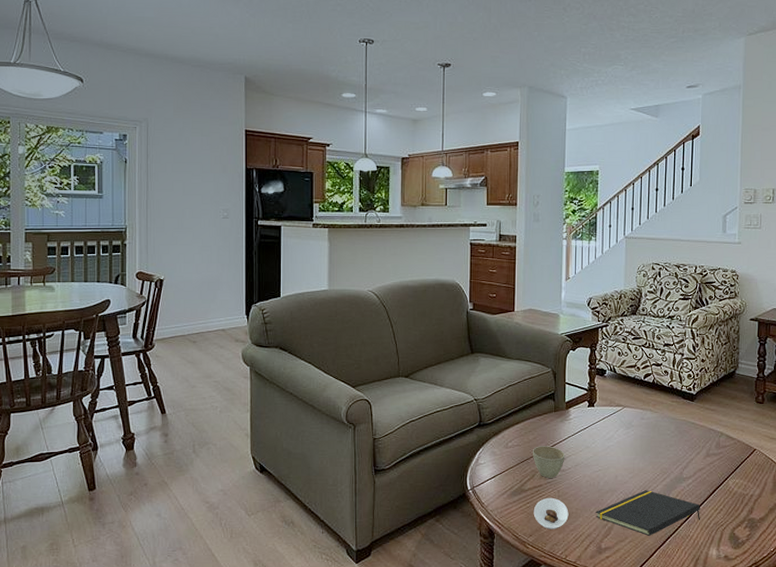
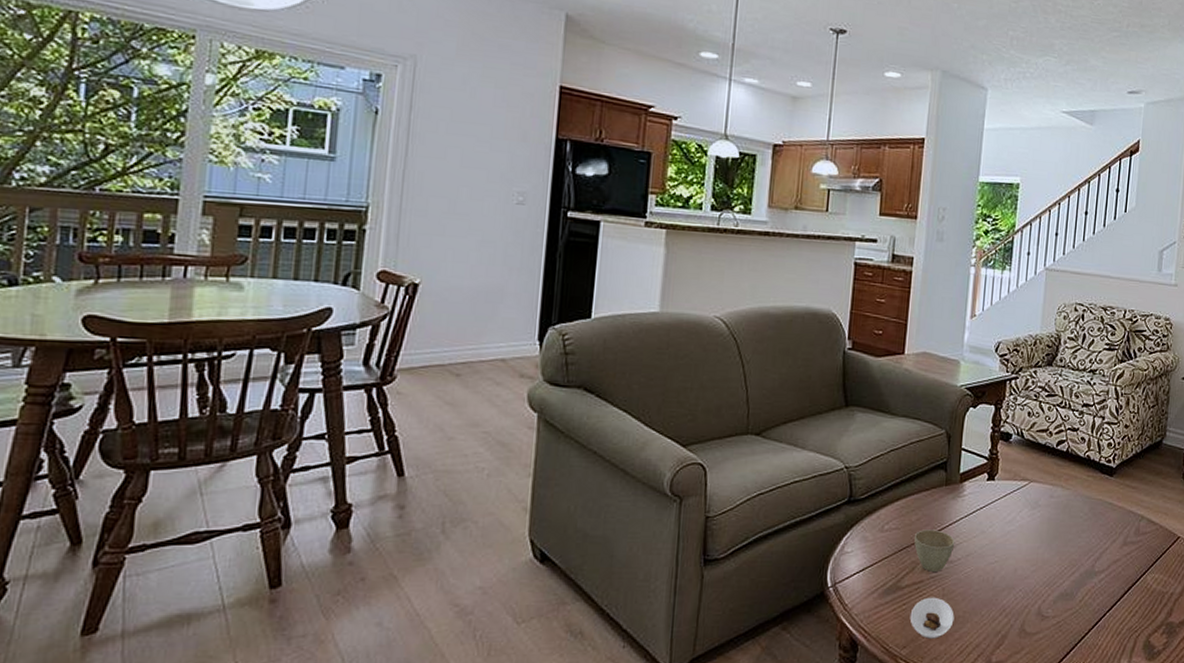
notepad: present [596,490,701,536] -> none [987,587,1113,646]

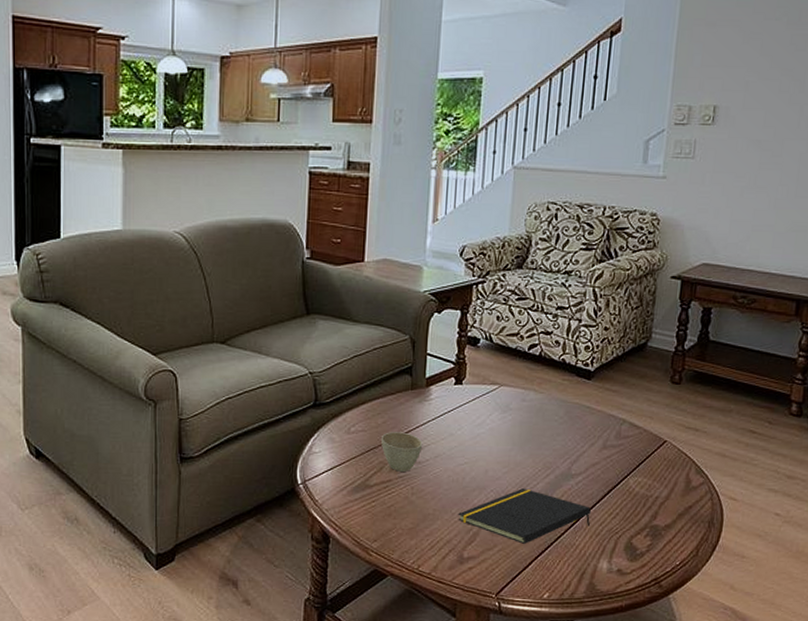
saucer: present [909,597,955,639] -> none [379,495,424,534]
notepad: none [987,587,1113,646] -> present [458,488,591,544]

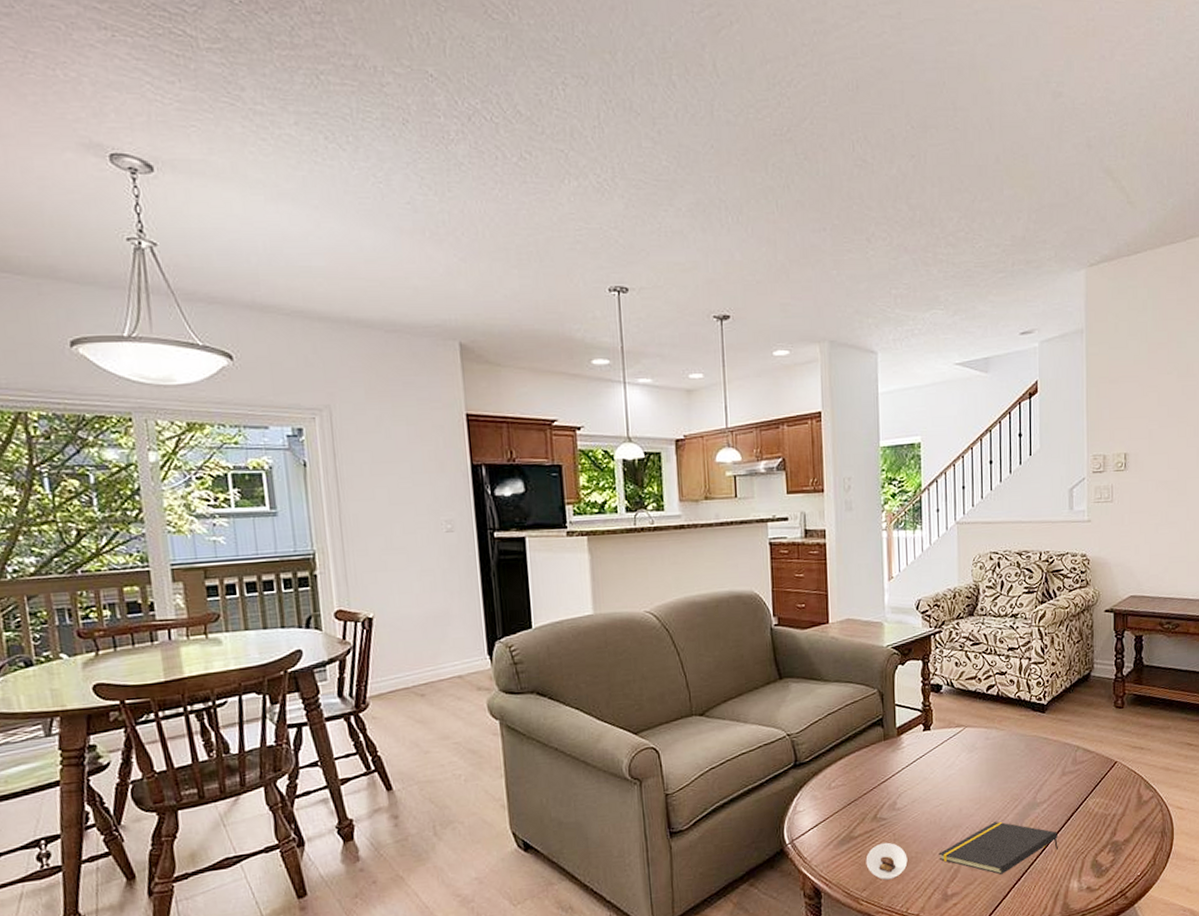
saucer: none [379,495,424,534] -> present [866,842,908,880]
cup: present [381,432,423,472] -> none [861,781,900,820]

